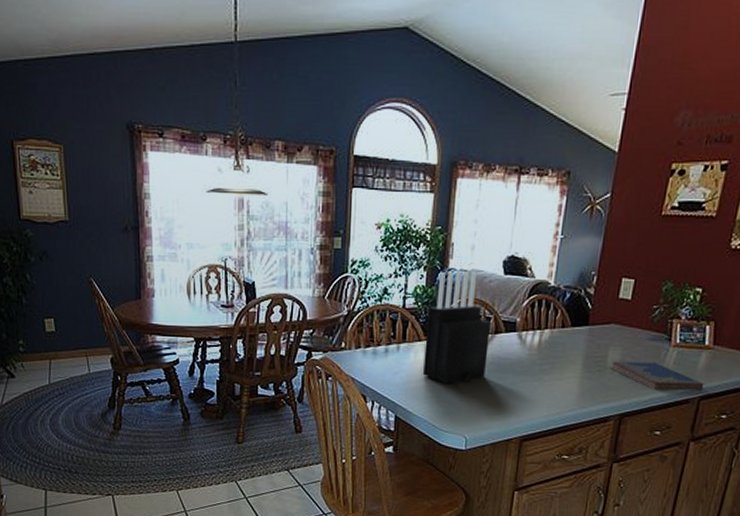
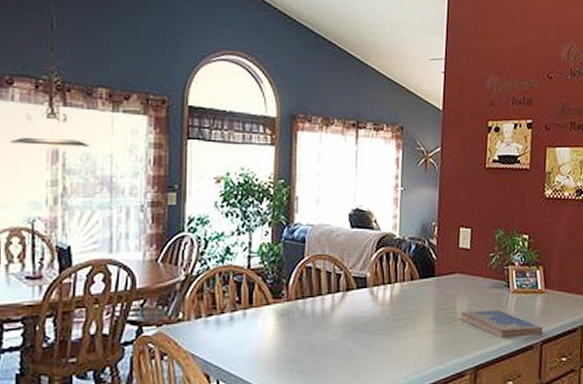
knife block: present [423,270,492,384] -> none [274,224,343,352]

